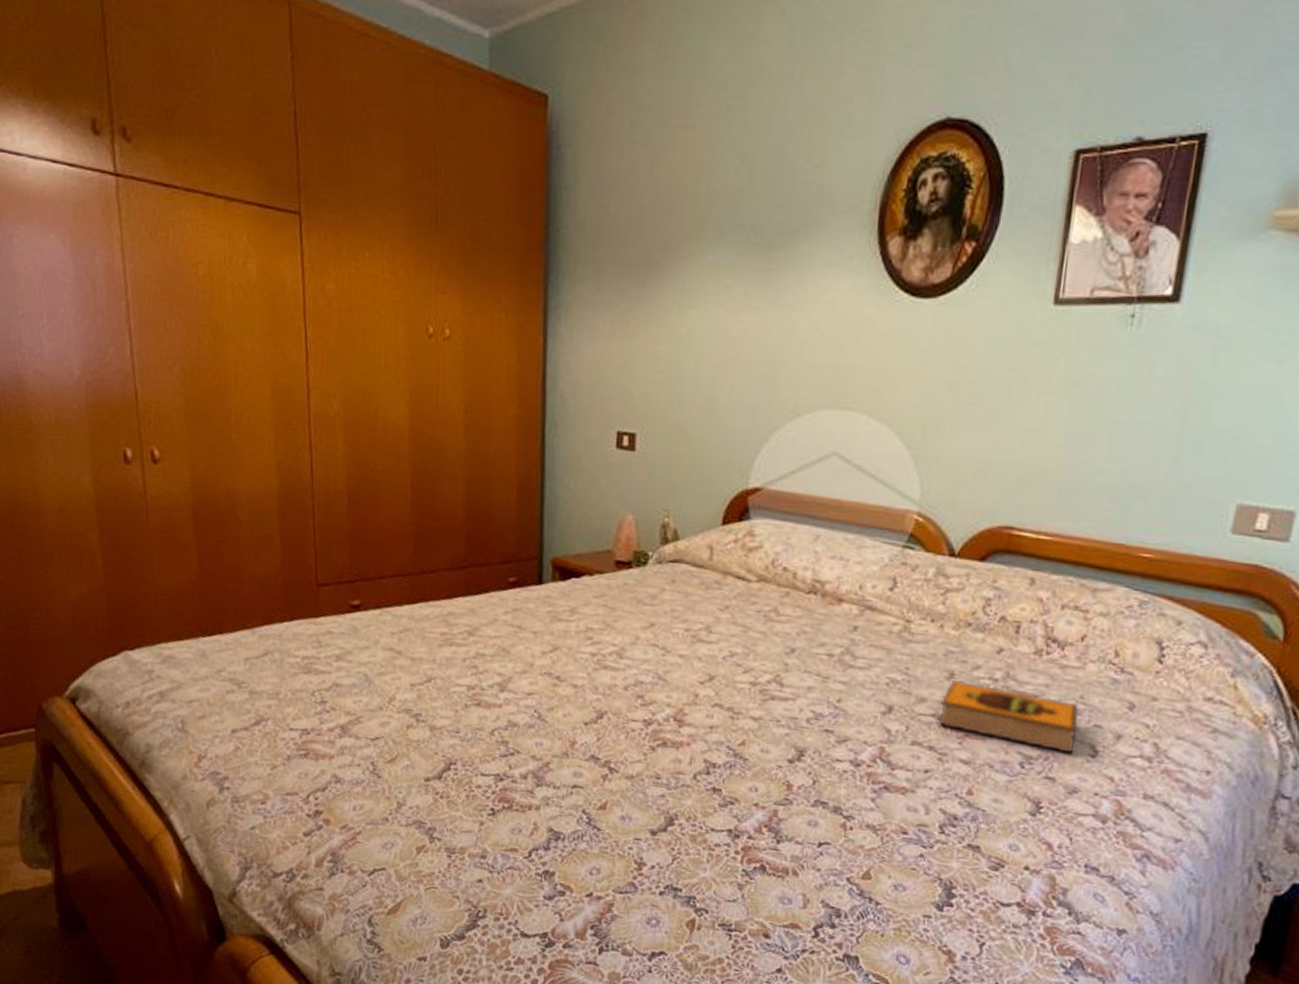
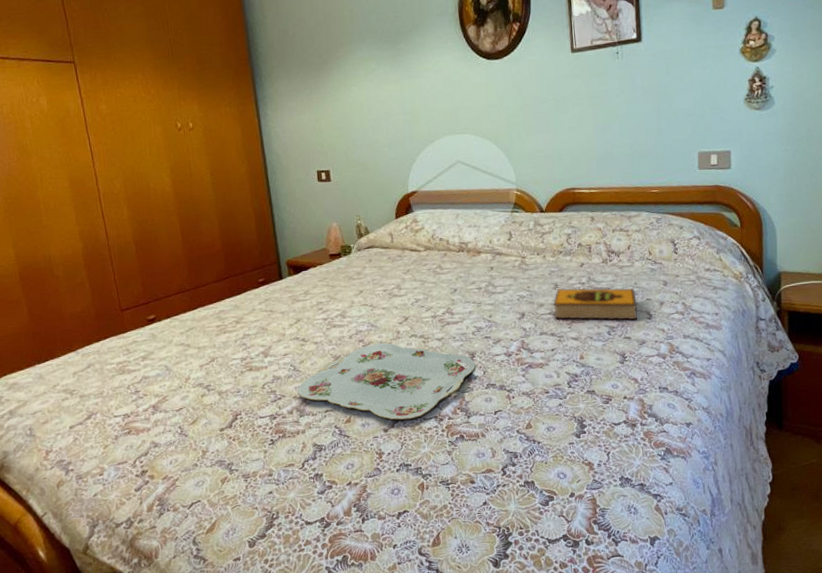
serving tray: none [538,705,803,826] -> present [297,343,475,420]

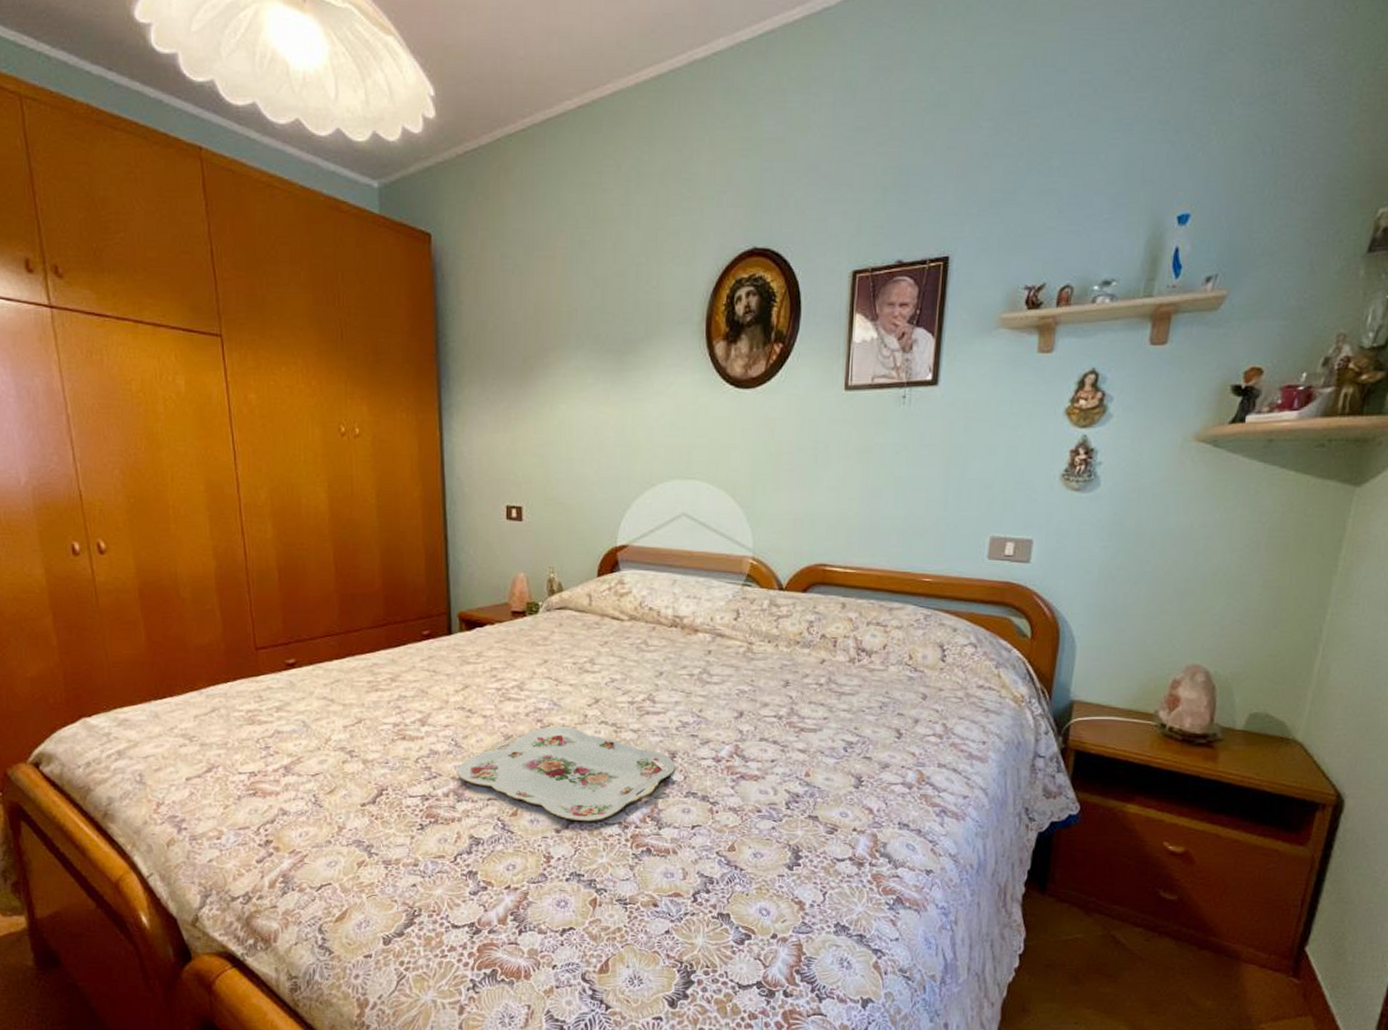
hardback book: present [553,287,638,321] -> none [780,686,886,737]

